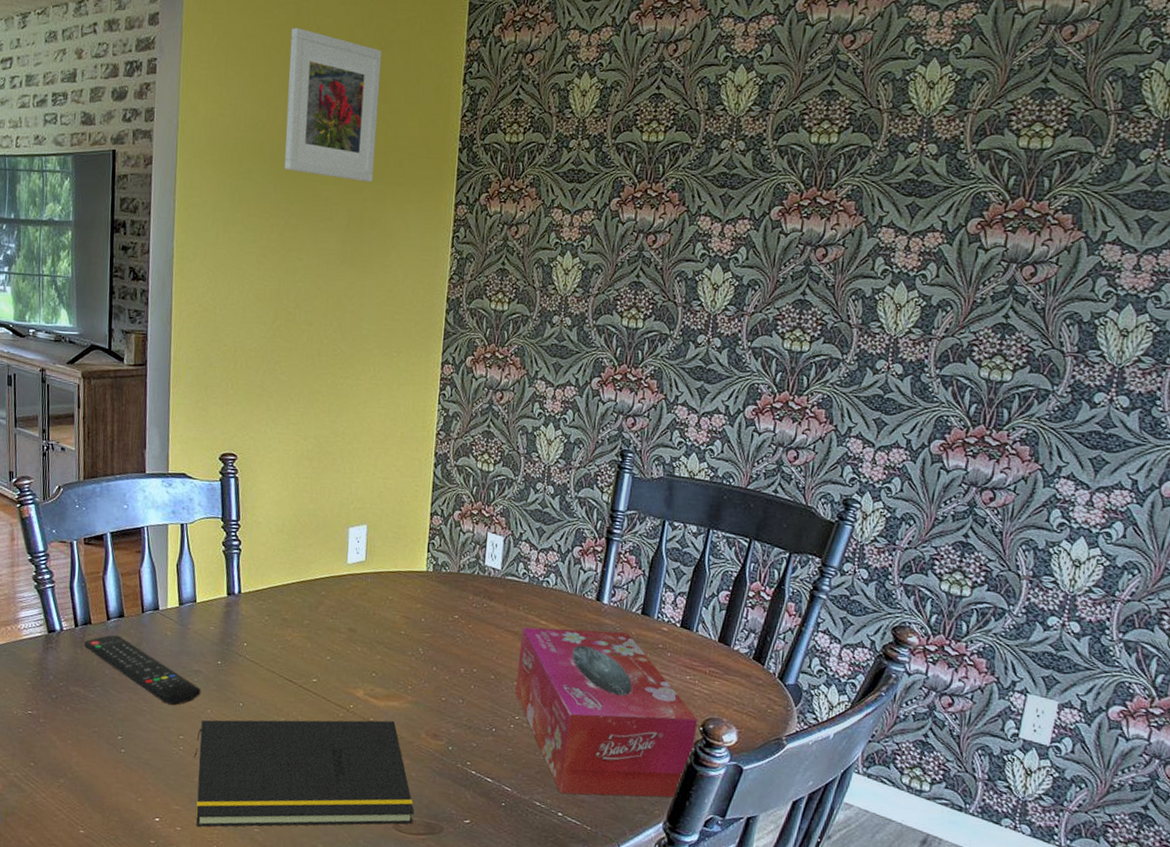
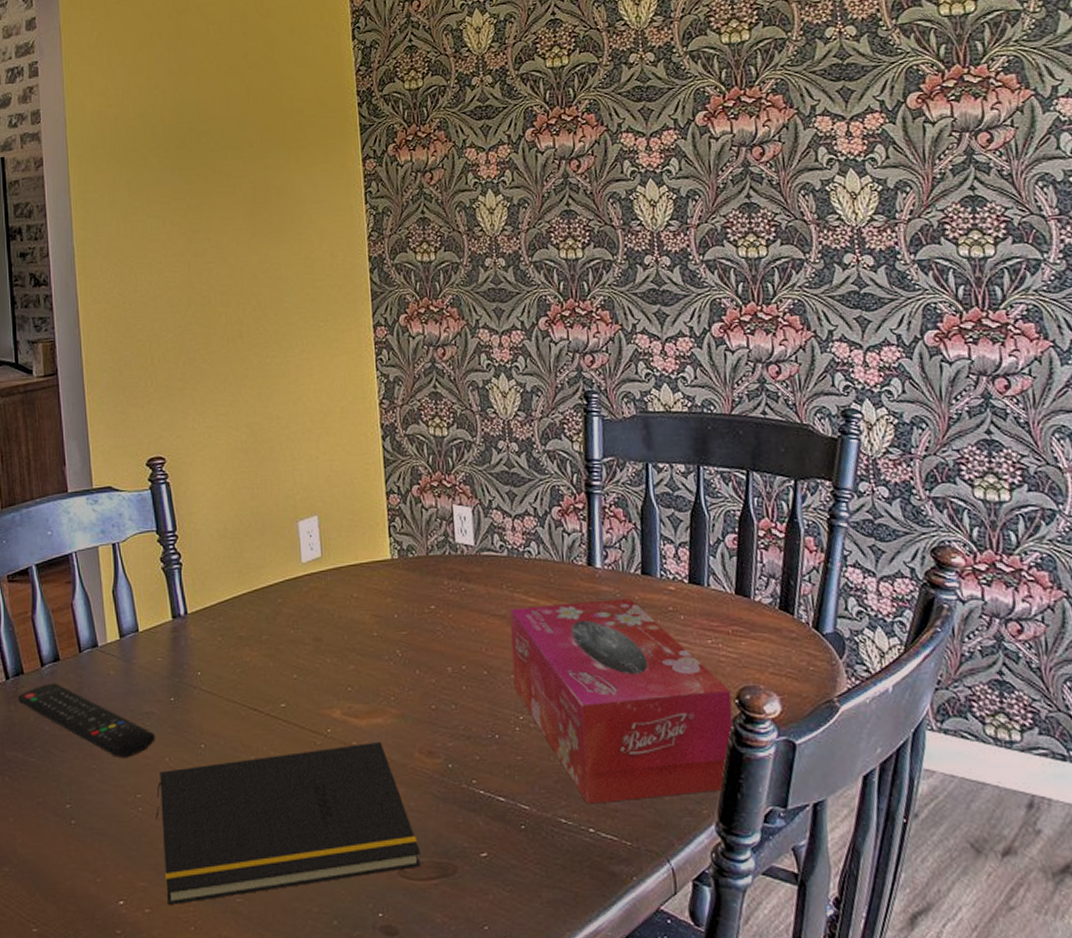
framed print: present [284,27,382,183] -> none [171,10,273,152]

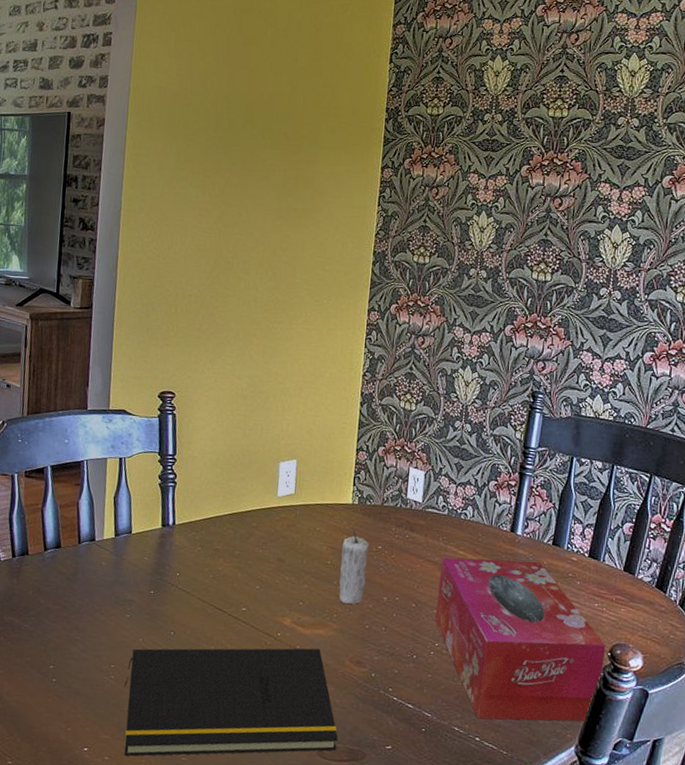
remote control: present [18,683,155,757] -> none [20,565,134,634]
candle: none [387,590,424,683] -> present [339,529,370,605]

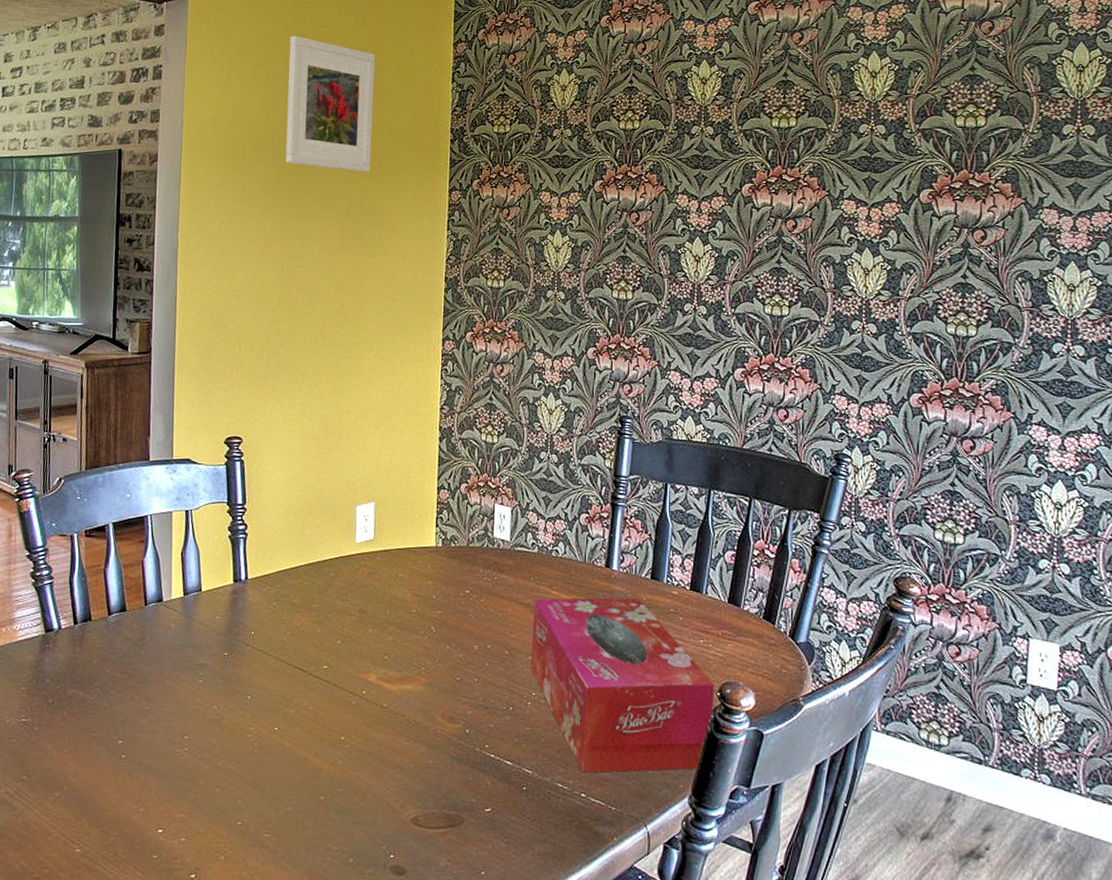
notepad: present [124,648,338,756] -> none [200,705,433,836]
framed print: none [226,9,318,147] -> present [285,35,376,173]
candle: present [339,529,370,605] -> none [426,574,457,656]

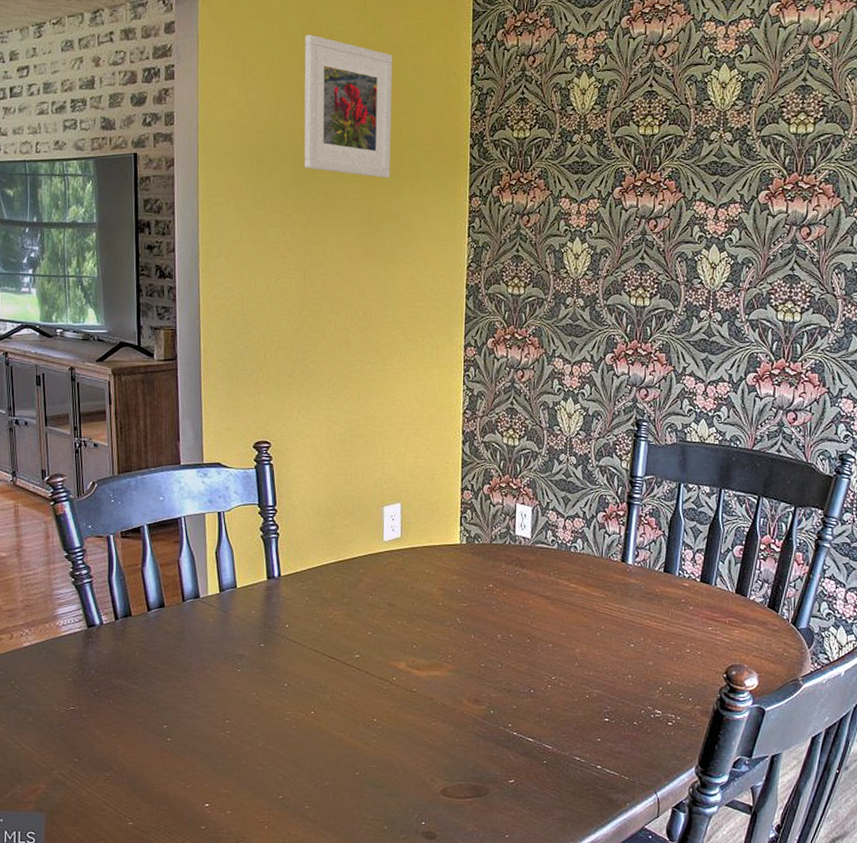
tissue box: present [530,597,715,773] -> none [550,589,722,747]

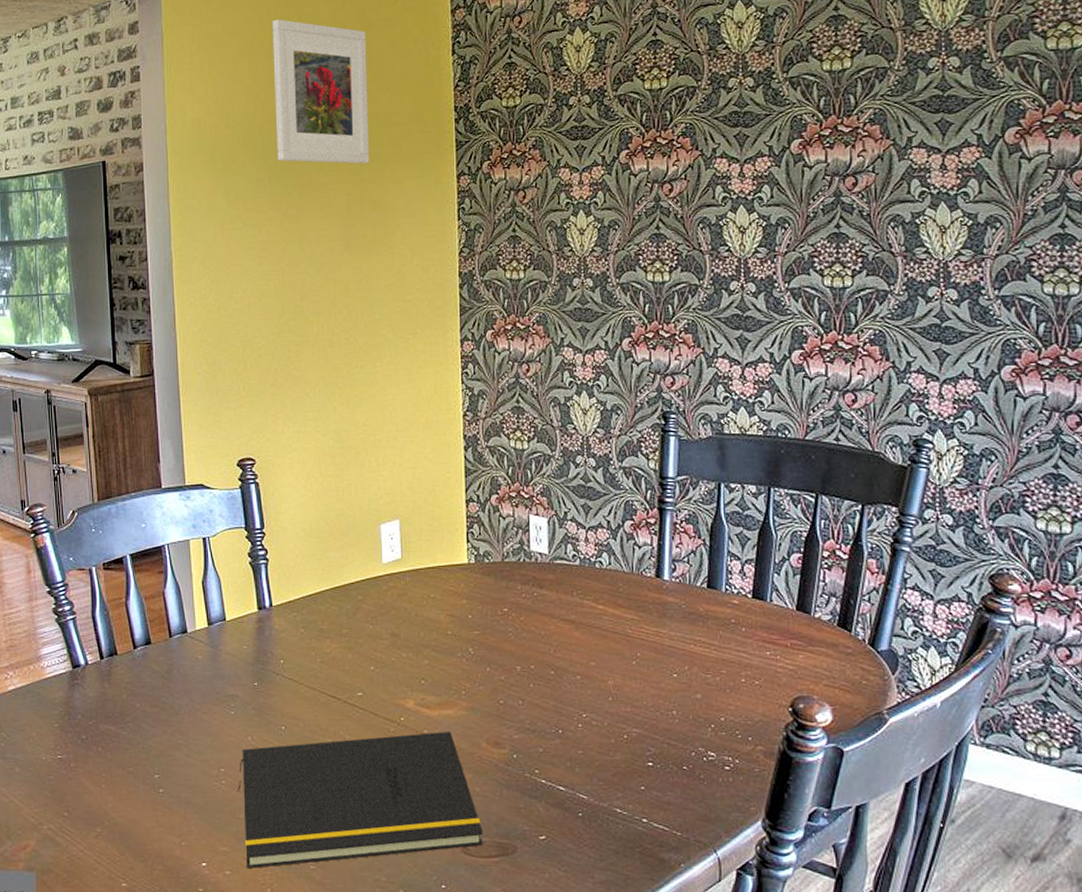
notepad: none [241,689,460,808] -> present [238,731,483,868]

